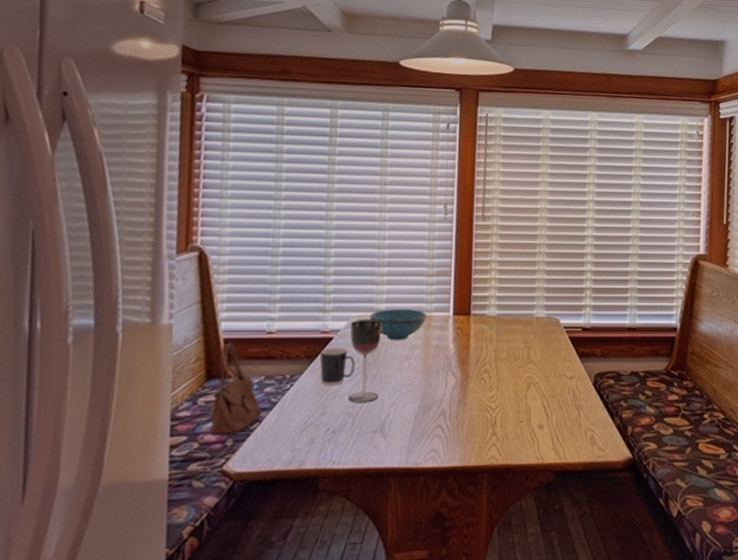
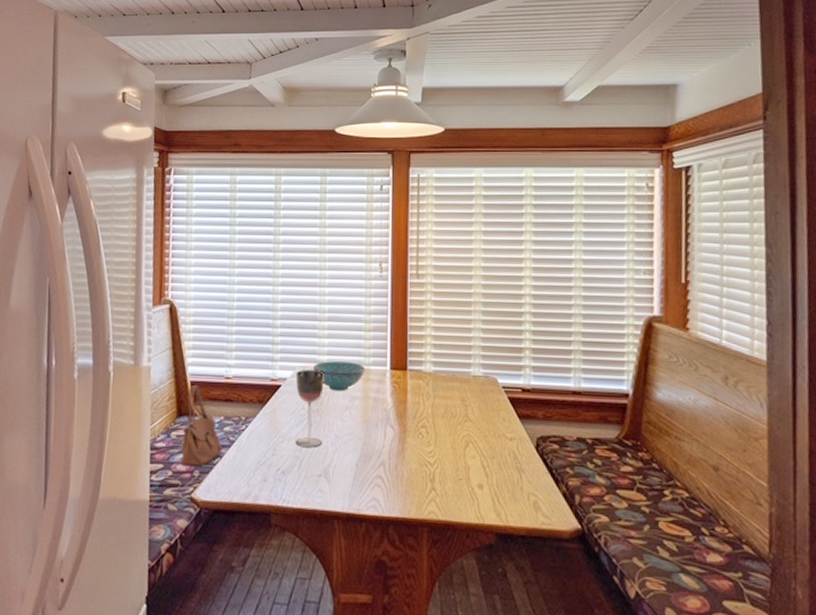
mug: present [319,347,355,385] -> none [269,394,301,429]

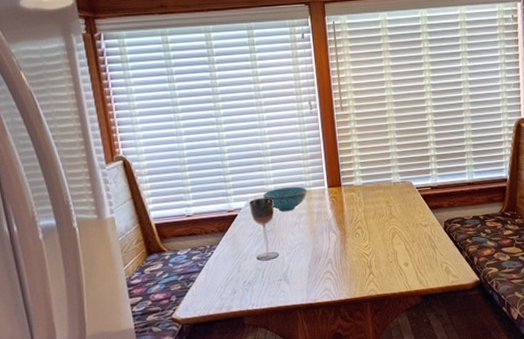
handbag: present [181,385,222,466] -> none [155,227,193,294]

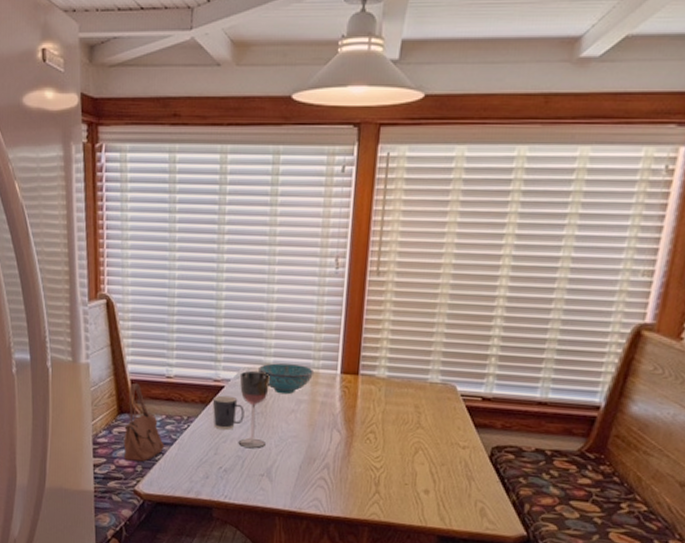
handbag: none [155,227,193,294] -> present [123,384,164,462]
mug: none [229,221,258,250] -> present [212,395,245,430]

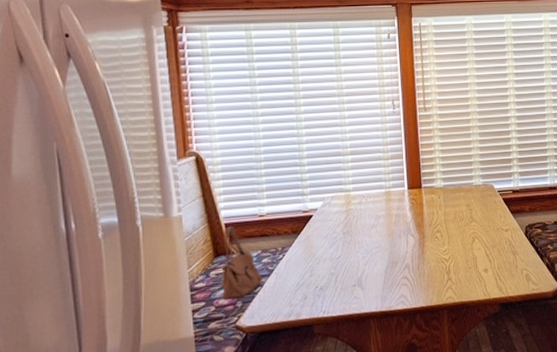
mug: present [212,395,245,430] -> none [303,222,333,253]
wineglass: present [238,370,270,448] -> none [325,197,354,264]
bowl: present [258,363,315,395] -> none [341,187,387,214]

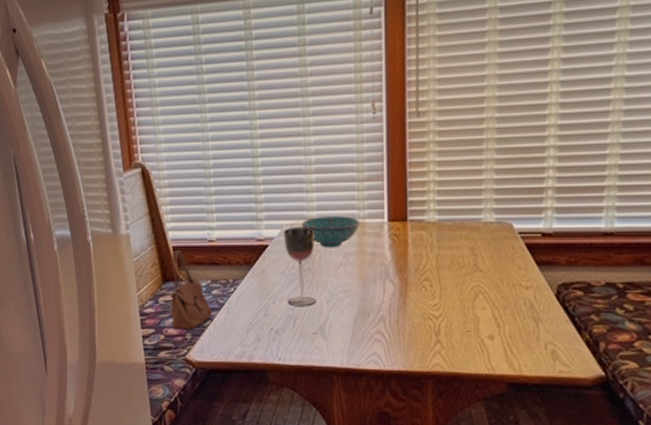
wineglass: none [325,197,354,264] -> present [283,226,316,306]
bowl: none [341,187,387,214] -> present [302,216,361,248]

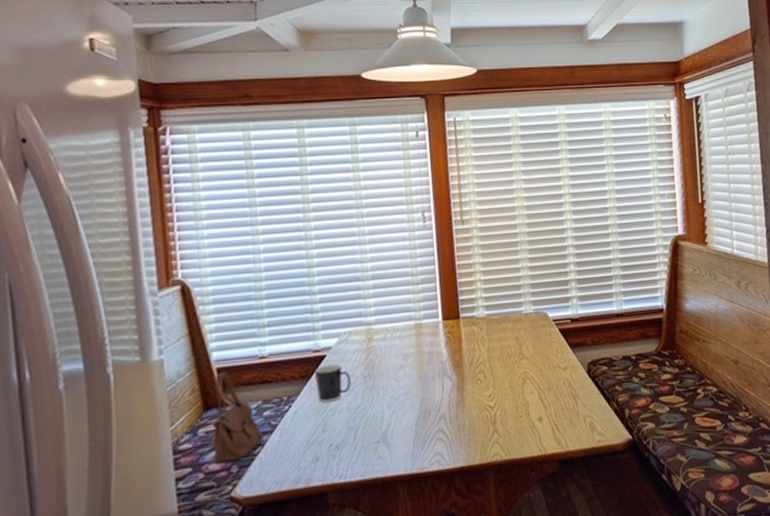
mug: none [257,254,291,289] -> present [314,364,351,403]
wineglass: present [283,226,316,306] -> none [341,332,377,416]
bowl: present [302,216,361,248] -> none [360,319,417,352]

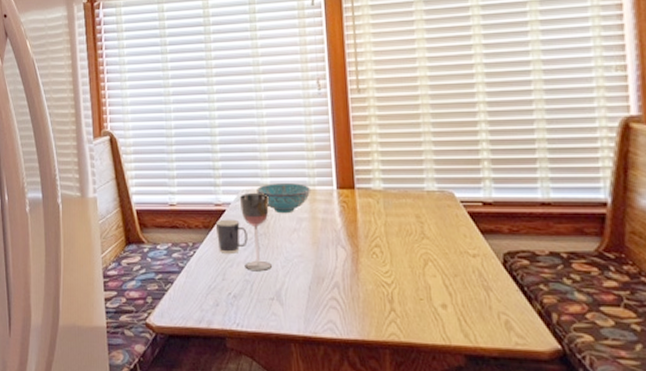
handbag: present [212,372,263,464] -> none [132,214,172,292]
wineglass: none [341,332,377,416] -> present [239,192,272,271]
bowl: none [360,319,417,352] -> present [257,183,311,214]

